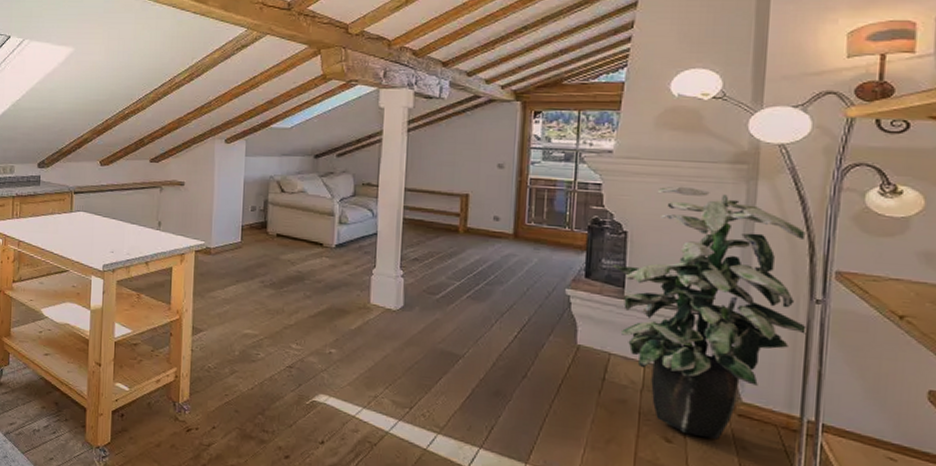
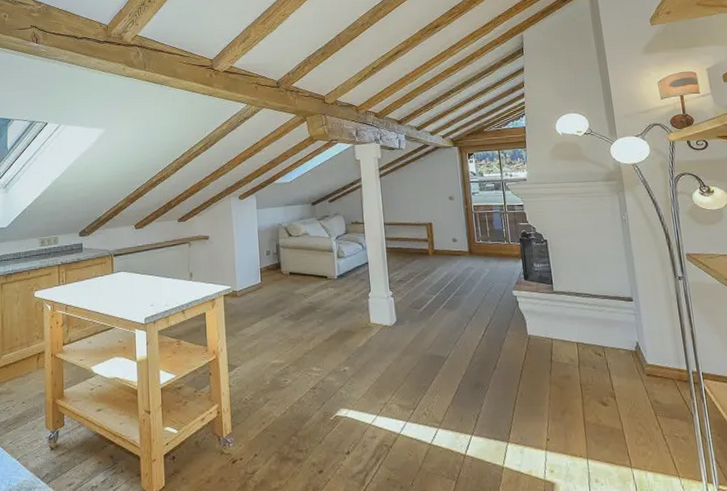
indoor plant: present [611,186,807,439] -> none [540,201,677,398]

